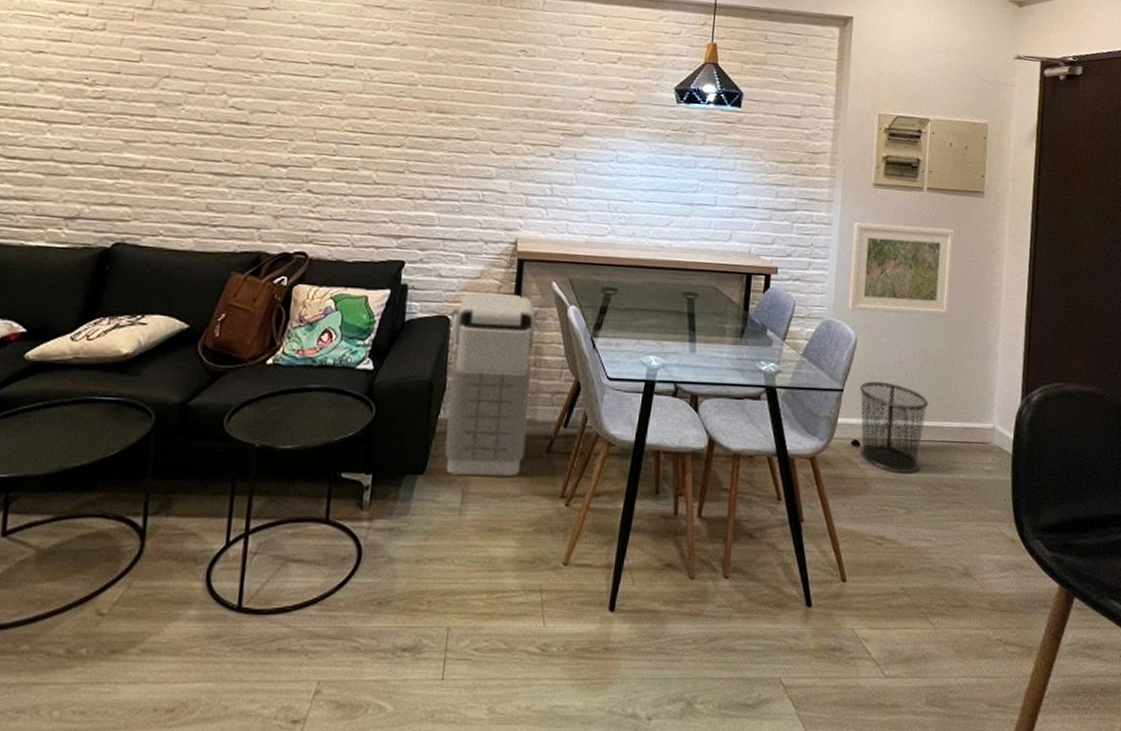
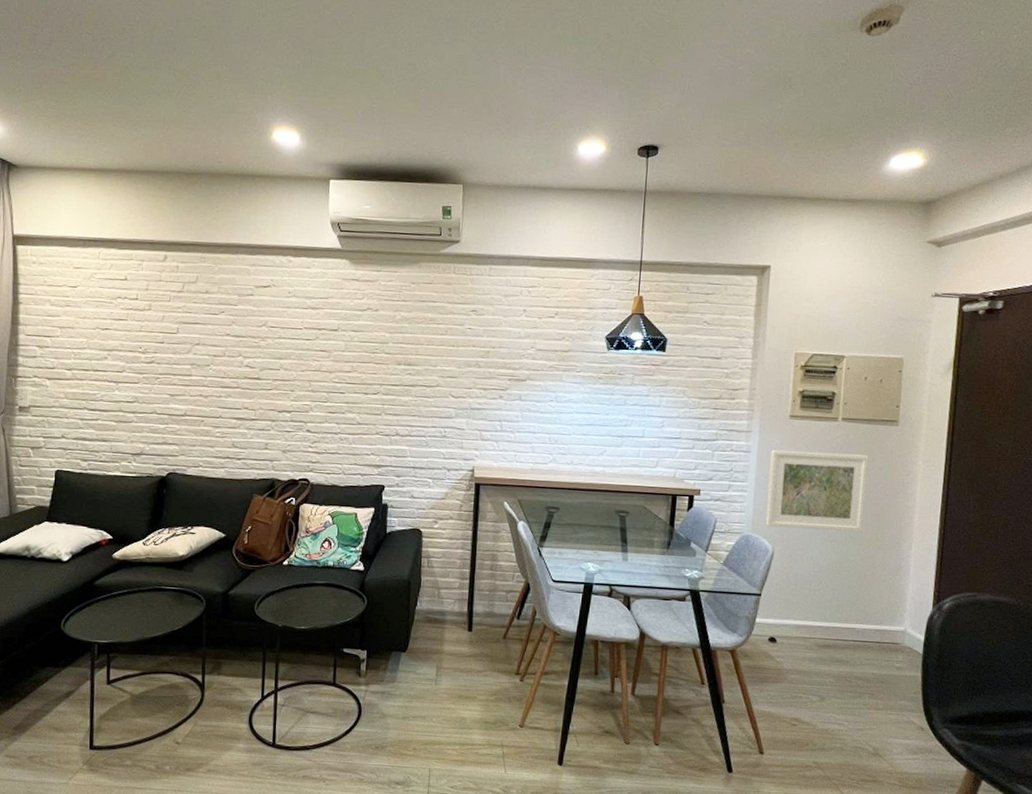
grenade: present [444,292,539,476] -> none [422,510,494,656]
waste bin: present [860,381,928,474] -> none [776,587,841,668]

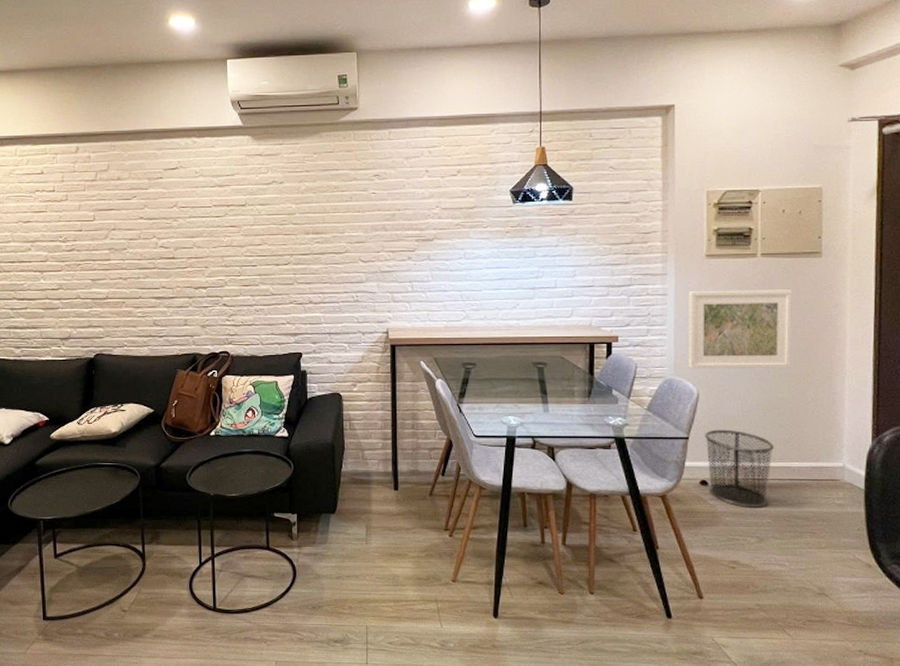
waste bin: none [776,587,841,668] -> present [705,429,774,509]

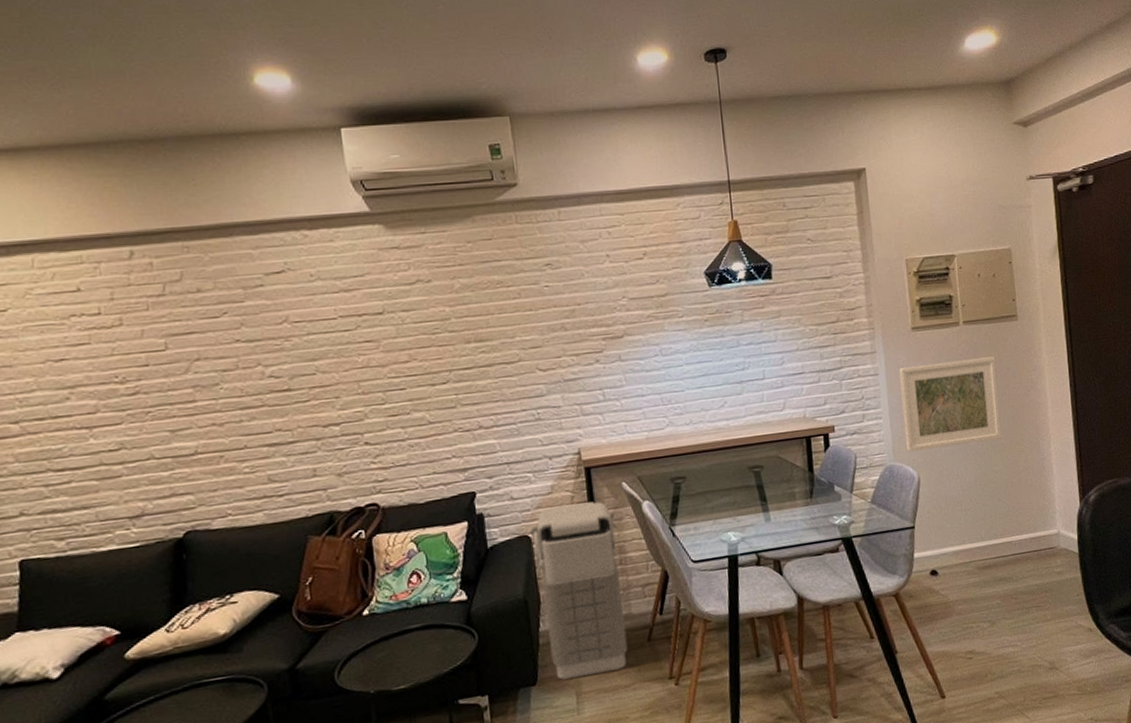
grenade: none [342,373,413,514] -> present [530,502,628,680]
waste bin: present [705,429,774,509] -> none [930,511,996,592]

